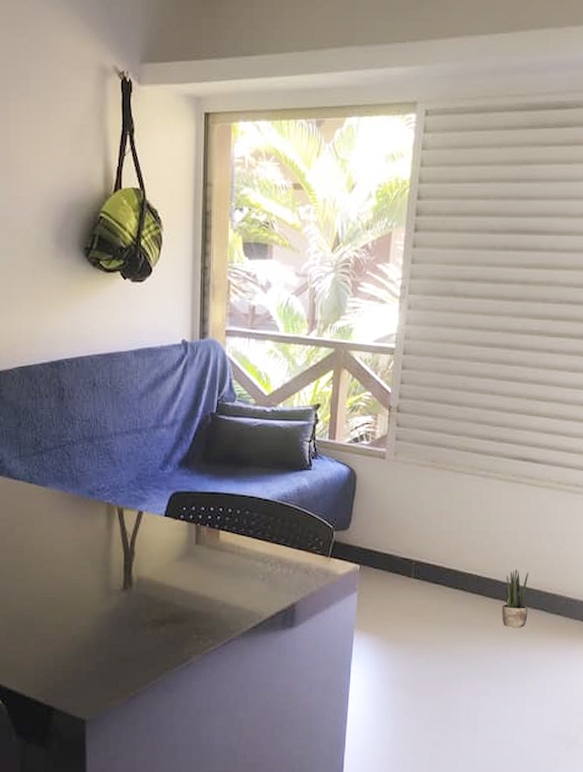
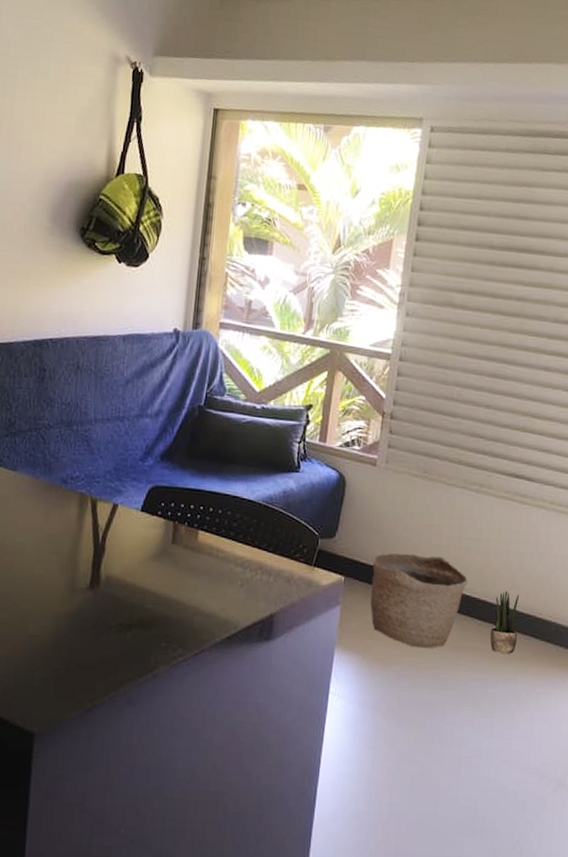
basket: none [385,540,478,627] -> present [370,553,468,649]

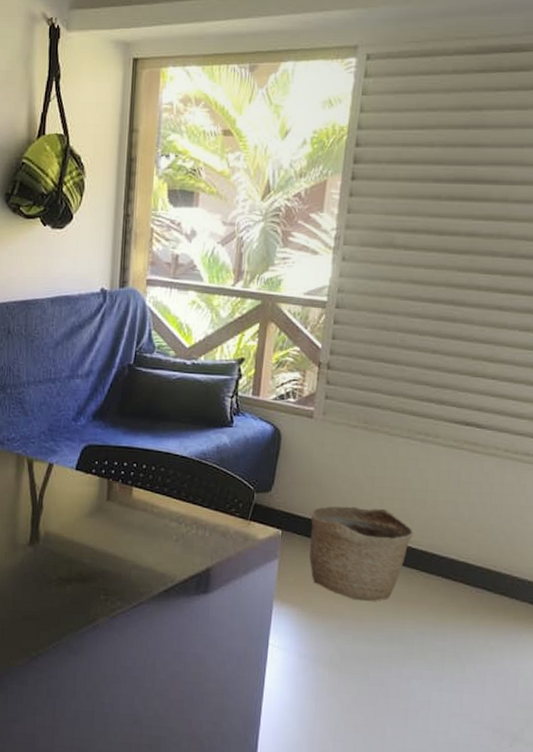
potted plant: present [490,591,519,654] -> none [438,543,470,607]

